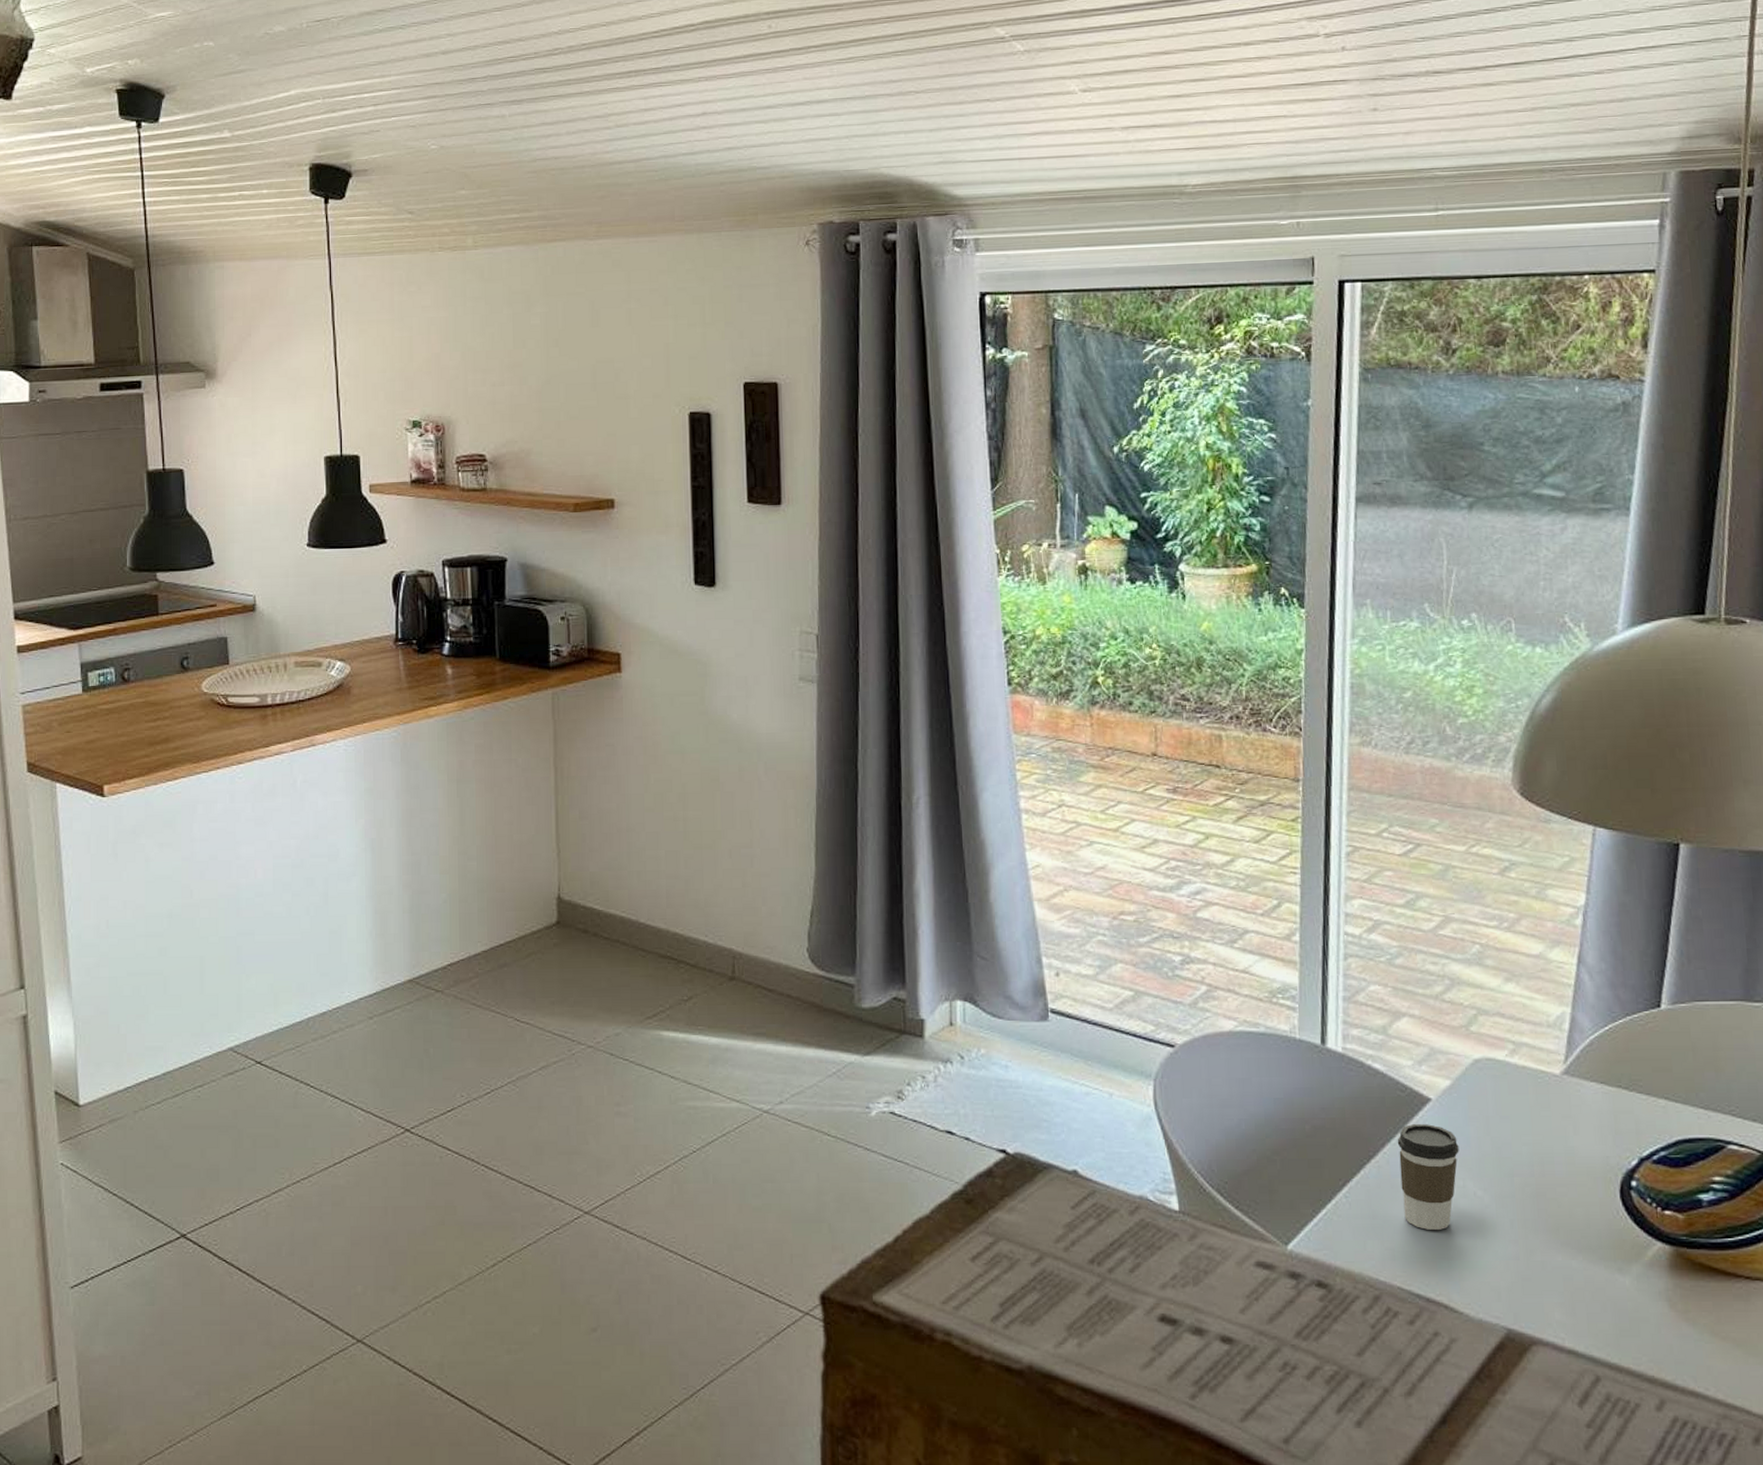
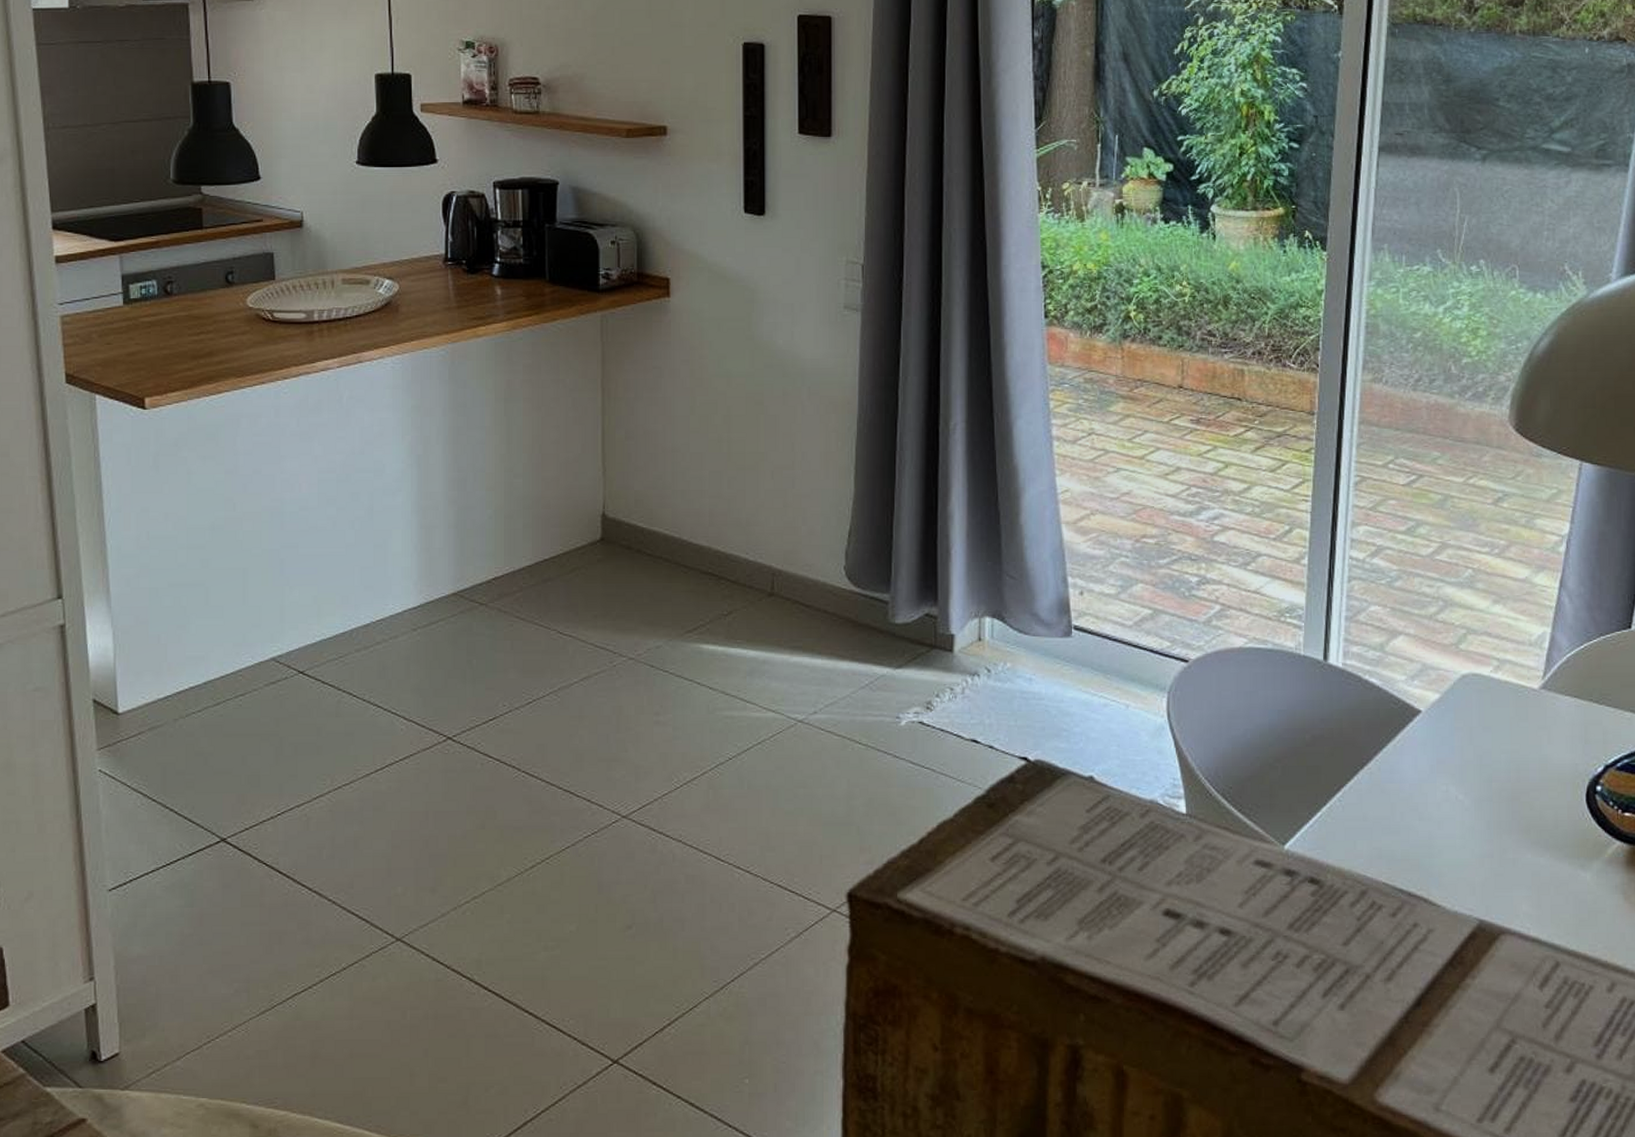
coffee cup: present [1397,1124,1459,1230] -> none [1388,734,1444,831]

